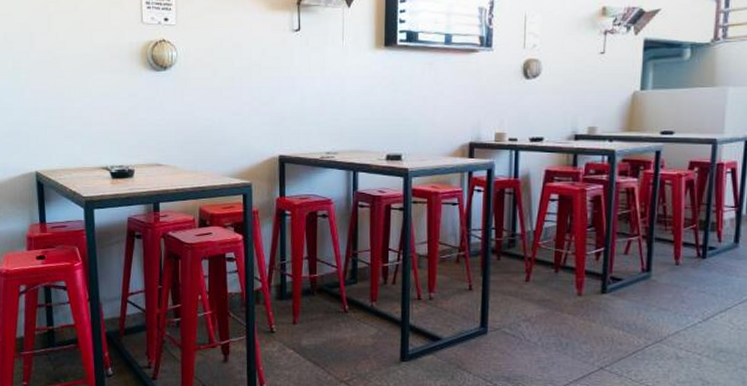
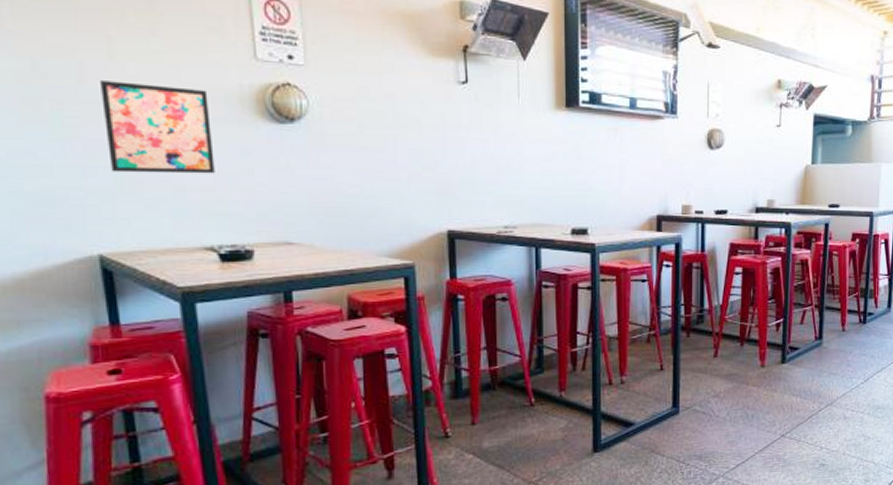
wall art: none [43,46,111,112] -> present [100,81,215,174]

